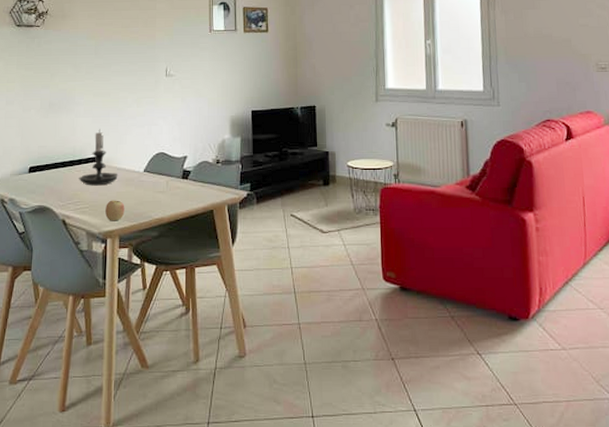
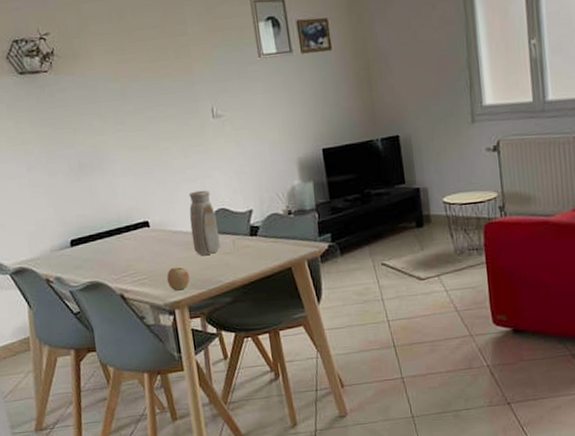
candle holder: present [79,129,118,186] -> none [130,188,175,254]
vase: none [132,135,156,191] -> present [189,190,221,255]

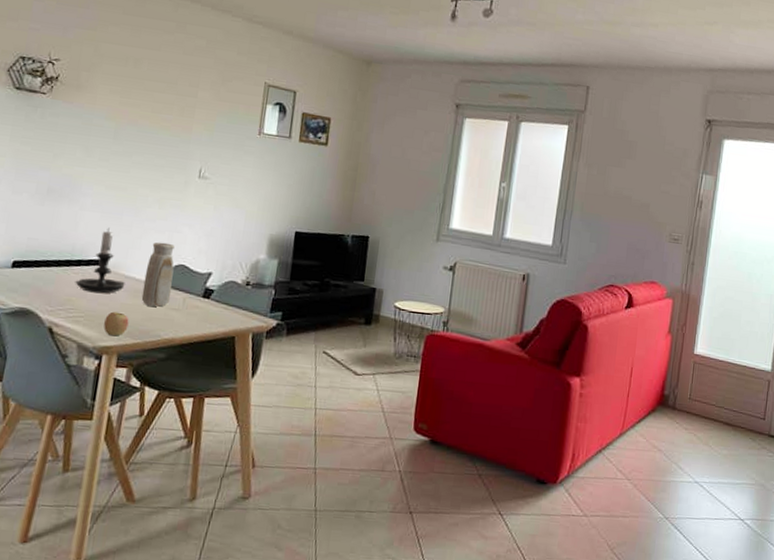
candle holder: none [130,188,175,254] -> present [75,228,125,294]

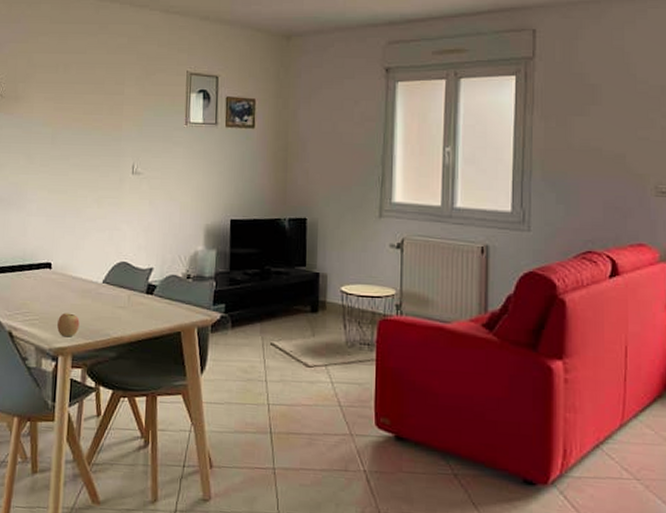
candle holder: present [75,228,125,294] -> none [28,231,73,296]
vase: present [141,242,175,307] -> none [89,241,117,306]

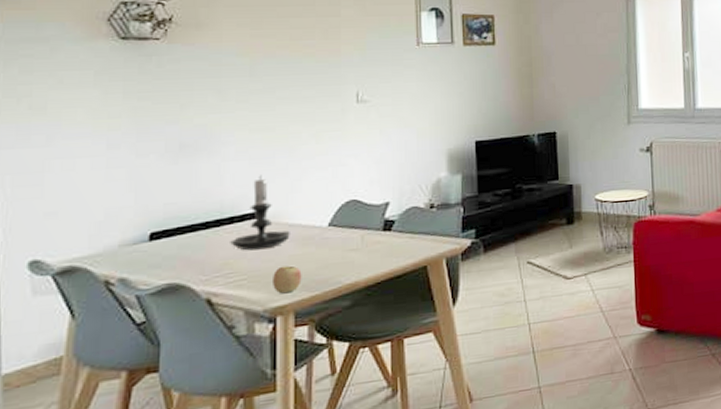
candle holder: none [28,231,73,296] -> present [230,175,290,251]

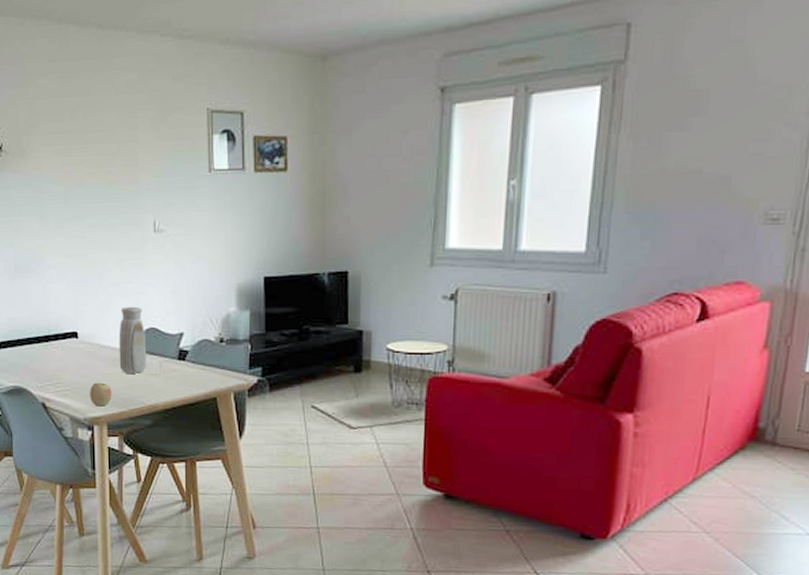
candle holder: present [230,175,290,251] -> none [56,298,102,366]
vase: none [312,179,346,252] -> present [118,306,147,373]

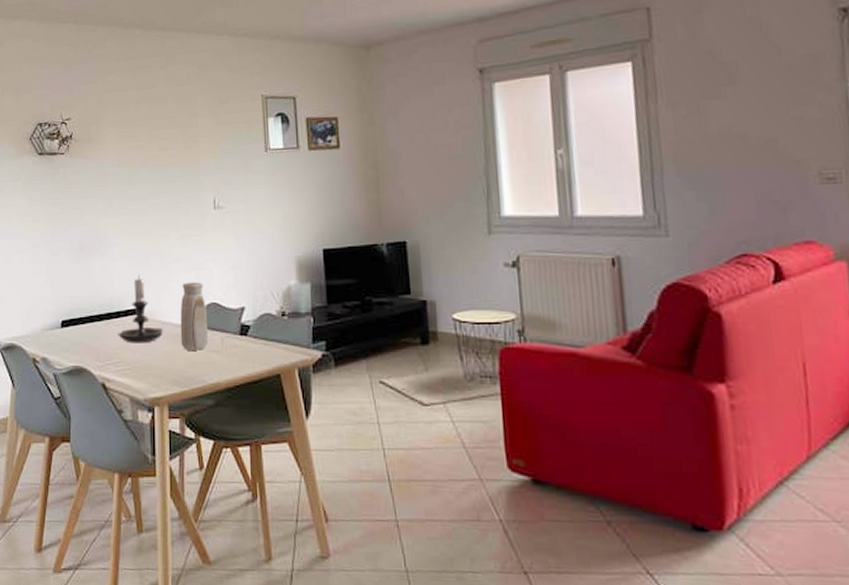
candle holder: none [56,298,102,366] -> present [118,275,163,343]
apple: present [90,382,112,407] -> none [151,360,173,386]

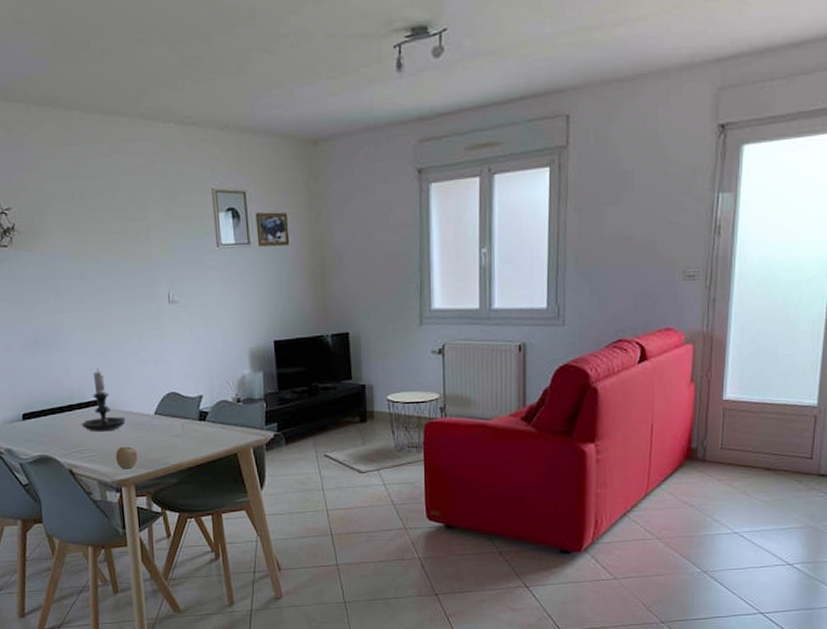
apple: none [151,360,173,386] -> present [116,446,138,469]
vase: present [180,282,209,350] -> none [140,373,170,436]

